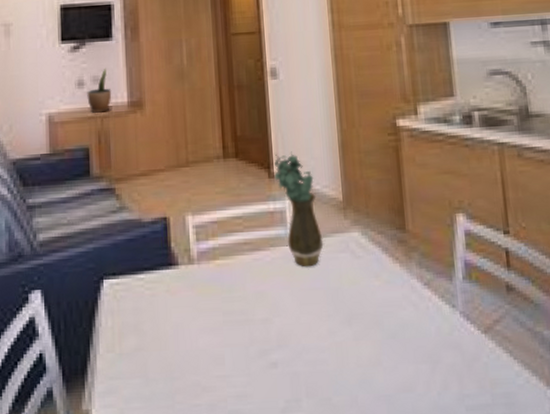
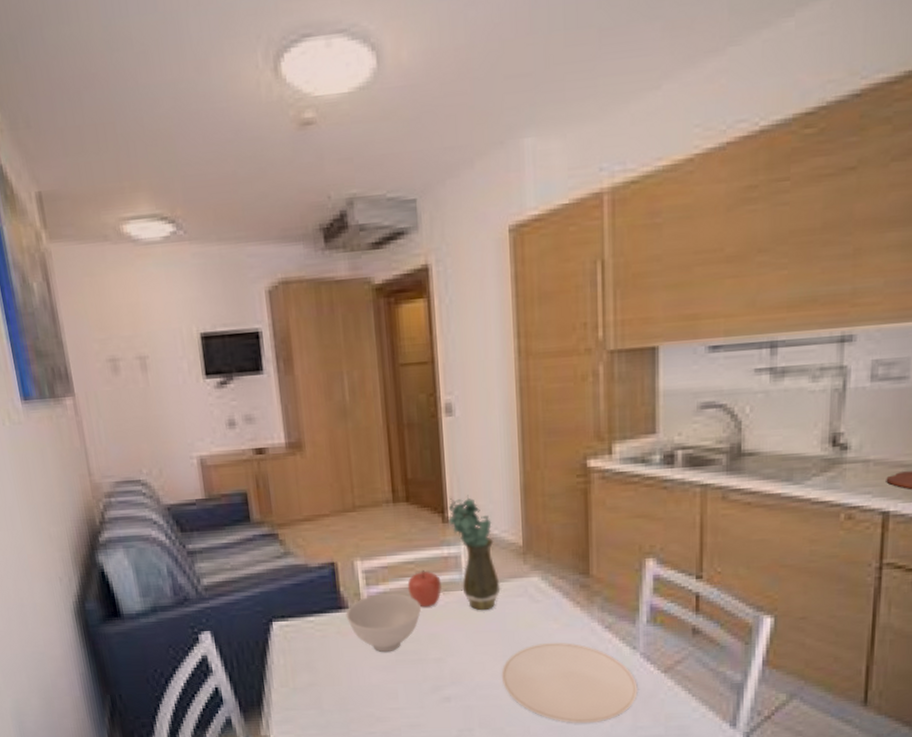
potted plant: present [87,68,112,114] -> none [239,405,268,457]
bowl: none [175,248,248,313] -> present [346,592,421,653]
fruit: none [235,224,268,263] -> present [407,569,442,606]
plate: none [327,300,461,392] -> present [501,642,638,724]

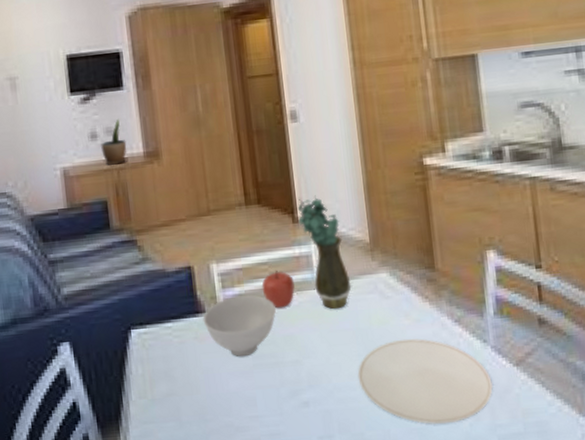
potted plant: none [239,405,268,457] -> present [101,118,127,166]

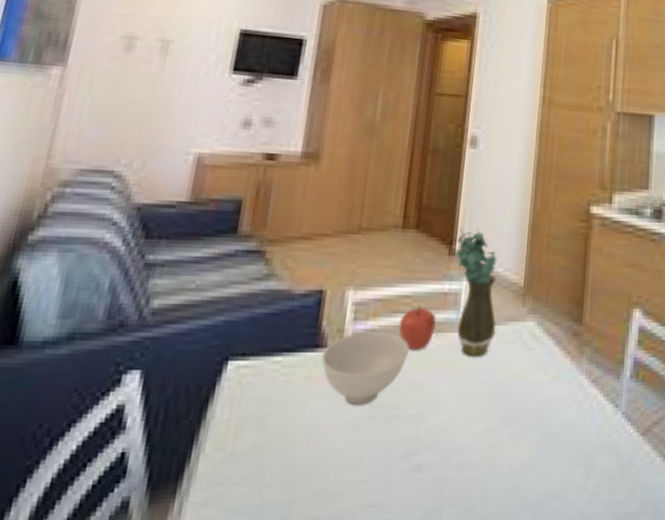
potted plant: present [101,118,127,166] -> none [252,109,285,161]
plate: present [357,338,493,425] -> none [482,397,617,500]

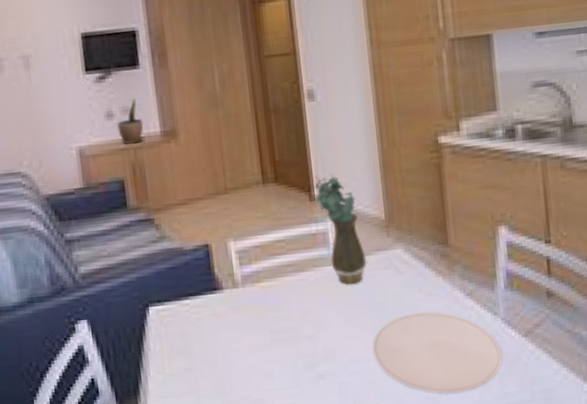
potted plant: none [252,109,285,161] -> present [117,97,144,145]
bowl: present [321,330,409,406] -> none [220,271,293,332]
fruit: present [398,305,436,349] -> none [279,247,312,284]
plate: none [482,397,617,500] -> present [372,312,502,394]

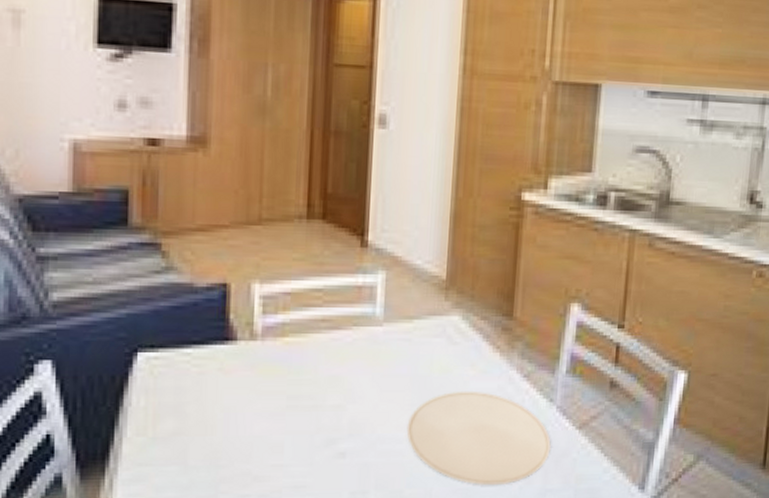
potted plant: present [117,97,144,145] -> none [130,88,166,147]
vase: present [315,173,367,284] -> none [368,218,417,350]

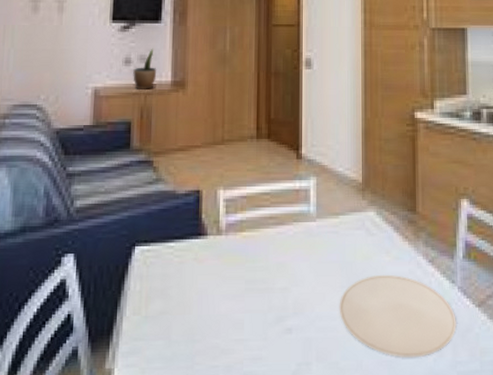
potted plant: none [130,88,166,147] -> present [133,48,157,91]

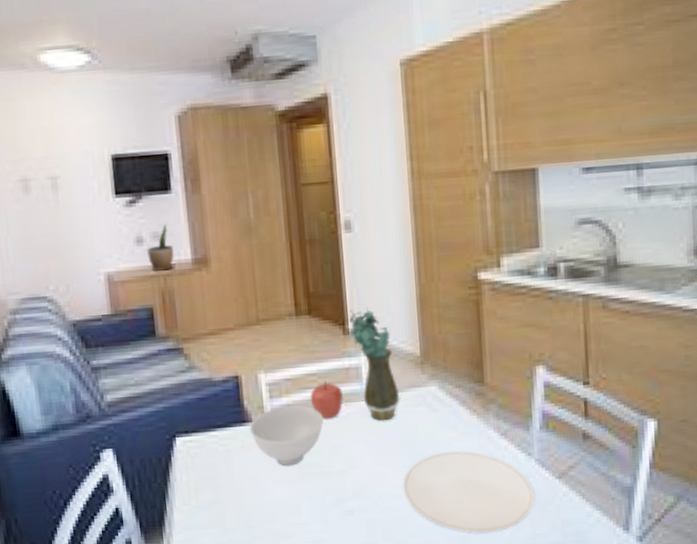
bowl: none [204,221,272,281] -> present [249,404,323,466]
fruit: none [262,200,291,236] -> present [310,381,343,418]
vase: none [302,135,342,241] -> present [349,307,400,420]

